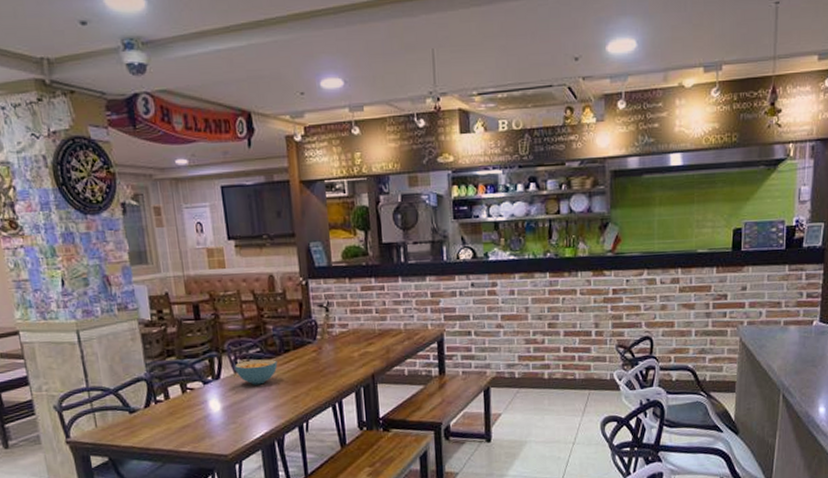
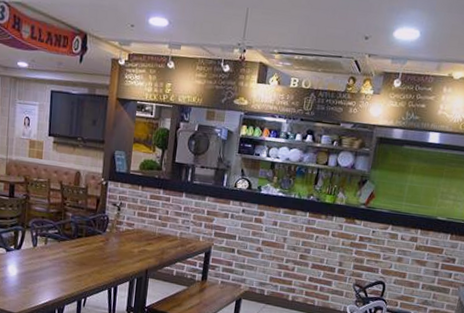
cereal bowl: present [234,359,278,385] -> none [34,238,70,261]

